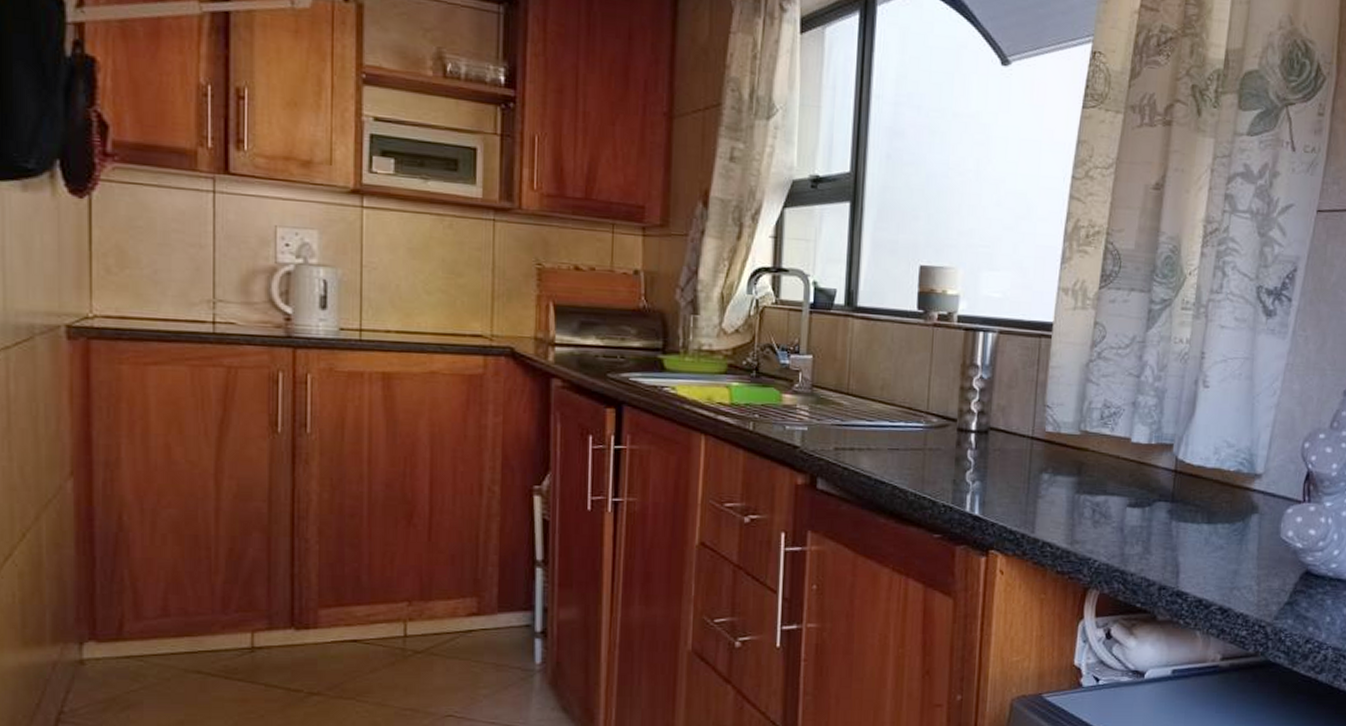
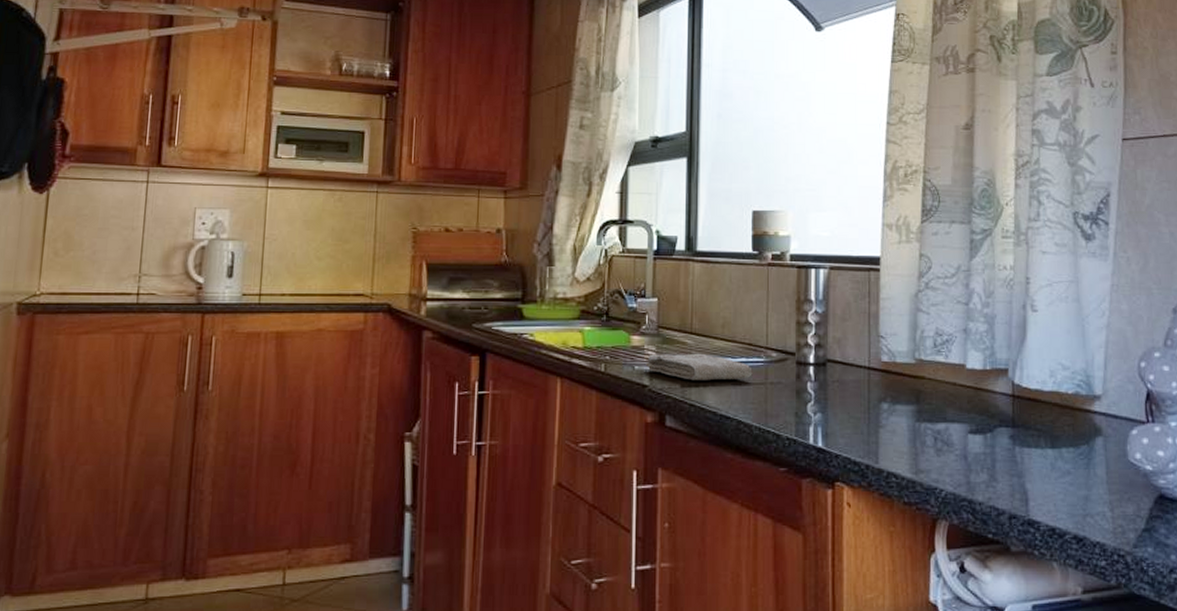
washcloth: none [797,414,911,444] -> present [645,353,753,381]

